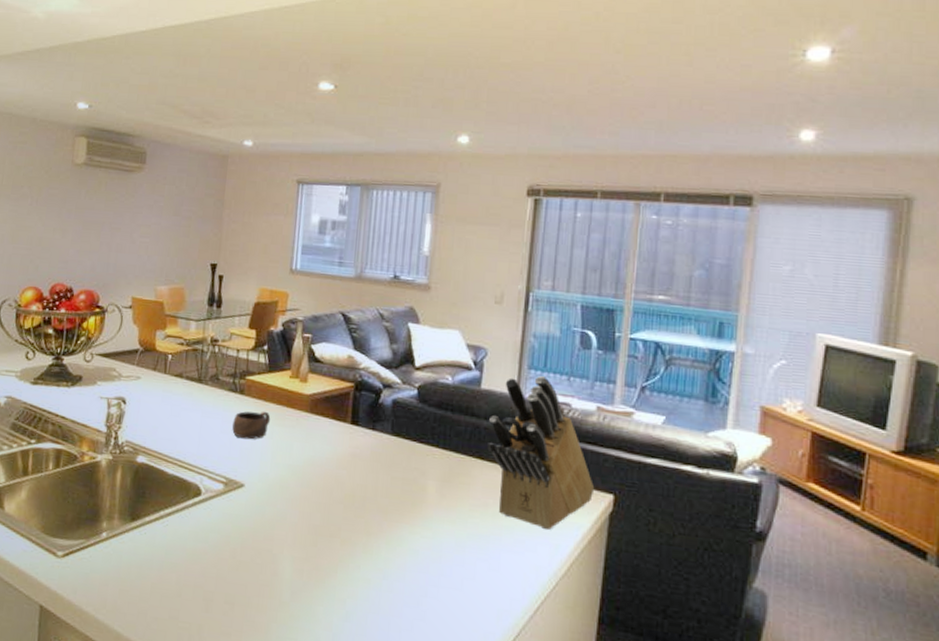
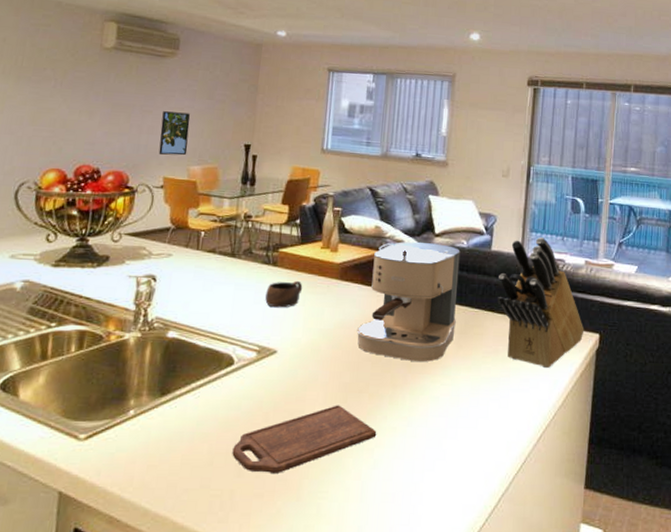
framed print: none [127,228,157,275] -> present [158,111,191,156]
cutting board: none [200,547,349,614] -> present [232,405,377,475]
coffee maker: none [327,374,444,510] -> present [356,241,461,363]

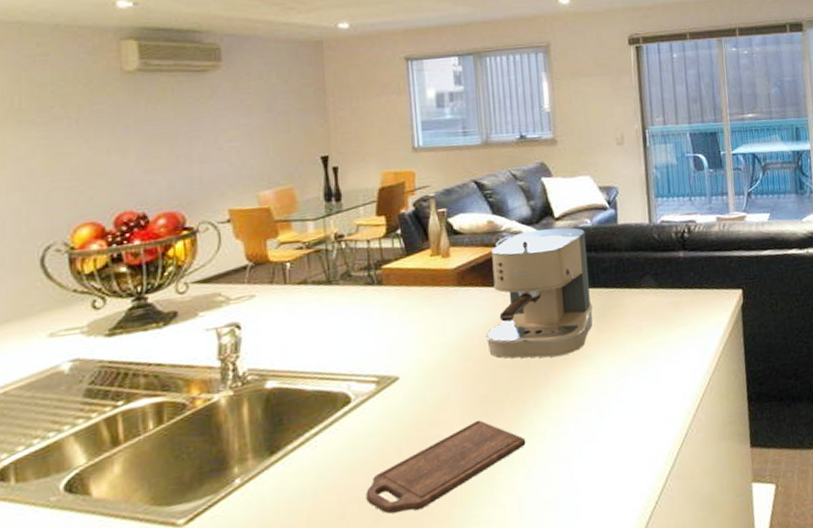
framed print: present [158,111,191,156] -> none [214,132,253,184]
cup: present [265,280,303,308] -> none [375,296,417,331]
knife block: present [497,237,585,369] -> none [630,201,727,336]

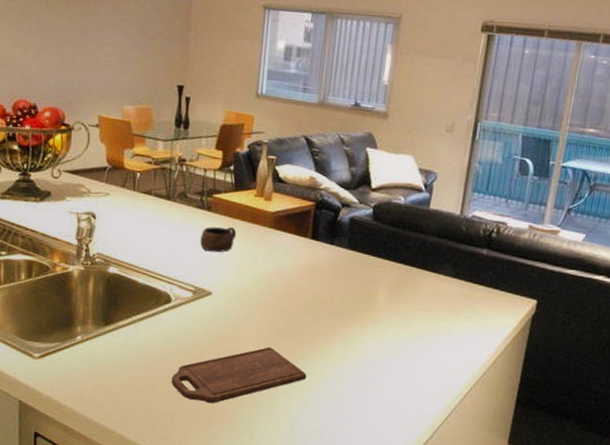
cup: none [375,296,417,331] -> present [200,226,237,253]
coffee maker: present [485,227,593,359] -> none [289,194,397,314]

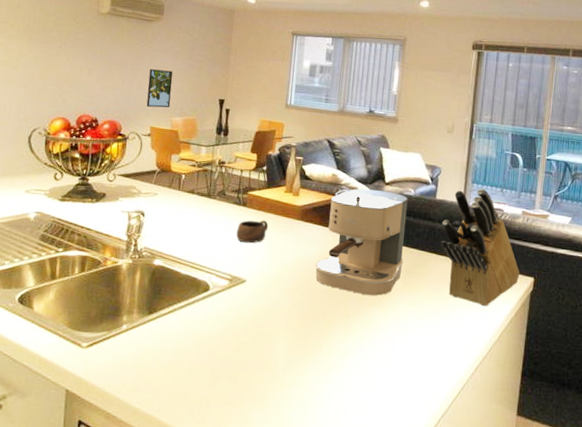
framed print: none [92,47,123,94] -> present [146,69,173,108]
cutting board: present [171,347,307,404] -> none [208,329,332,386]
coffee maker: none [289,194,397,314] -> present [315,189,408,296]
knife block: none [432,198,522,330] -> present [440,188,520,307]

